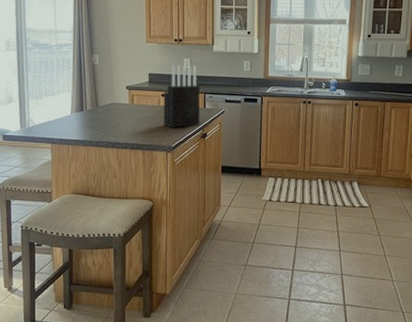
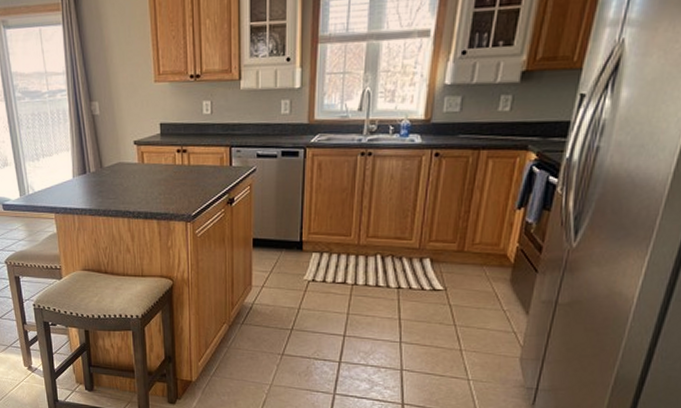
knife block: present [162,65,201,128] -> none [179,109,226,192]

